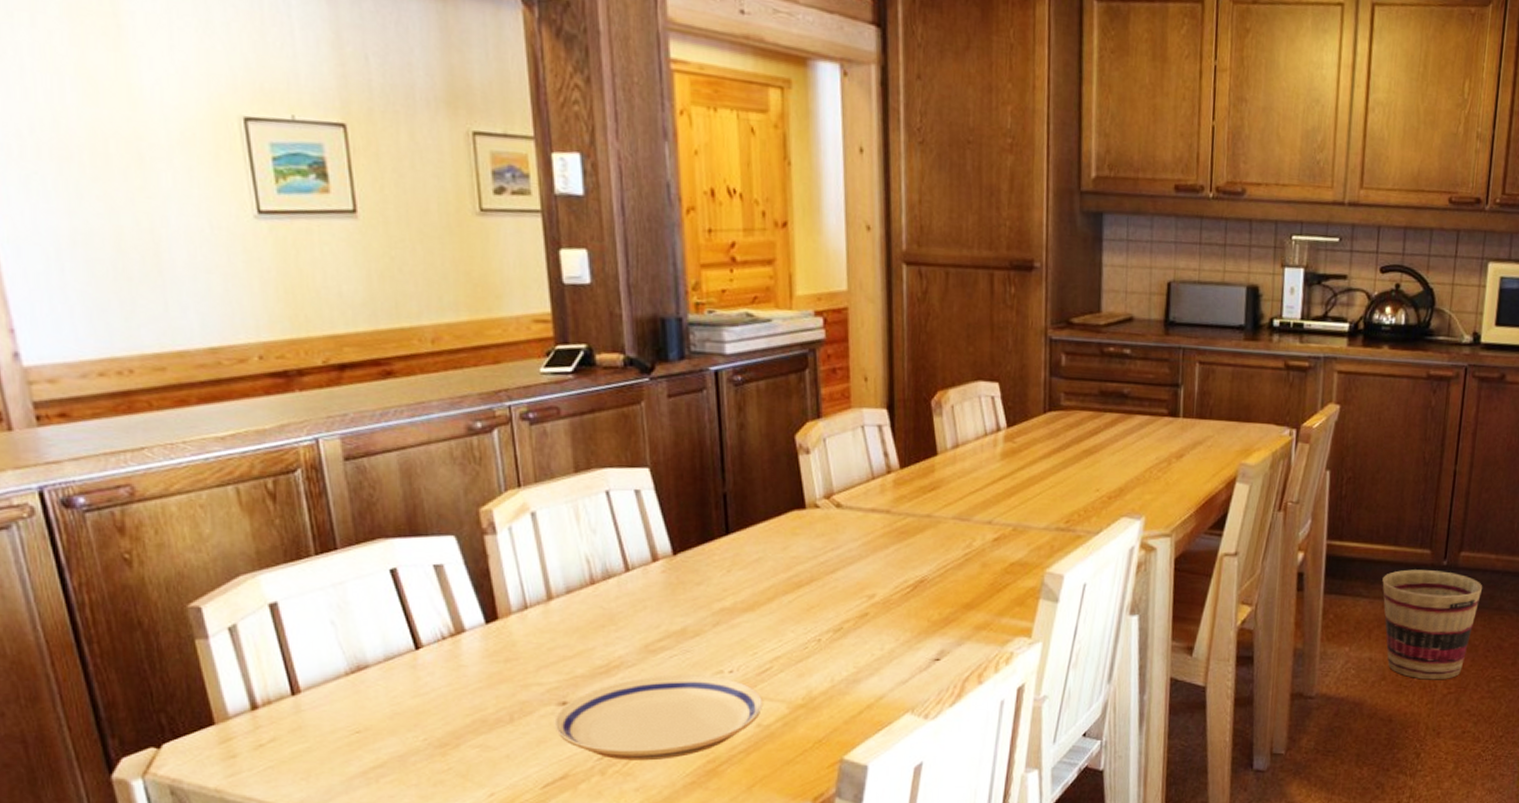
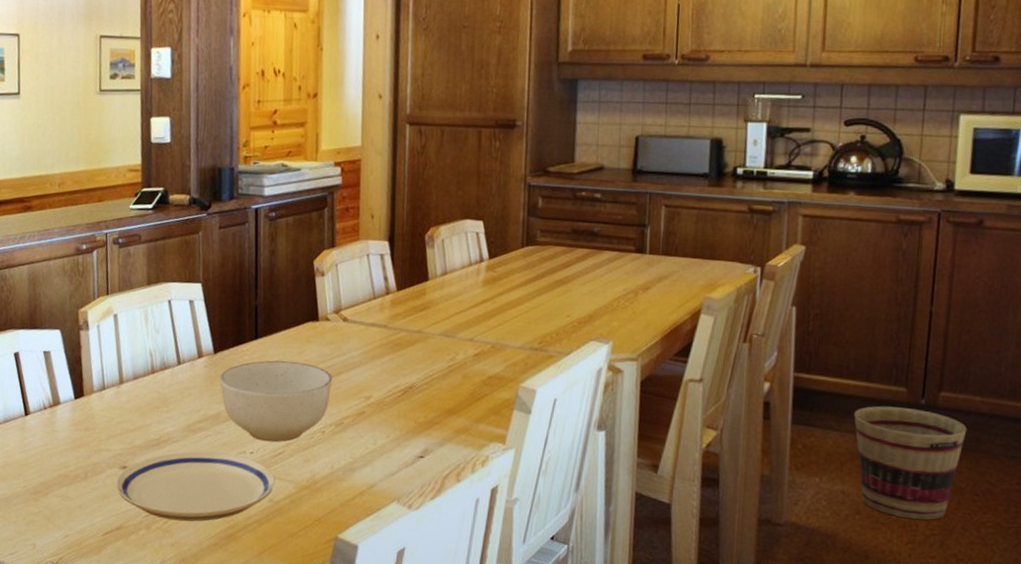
bowl: none [683,558,827,657] -> present [219,360,332,443]

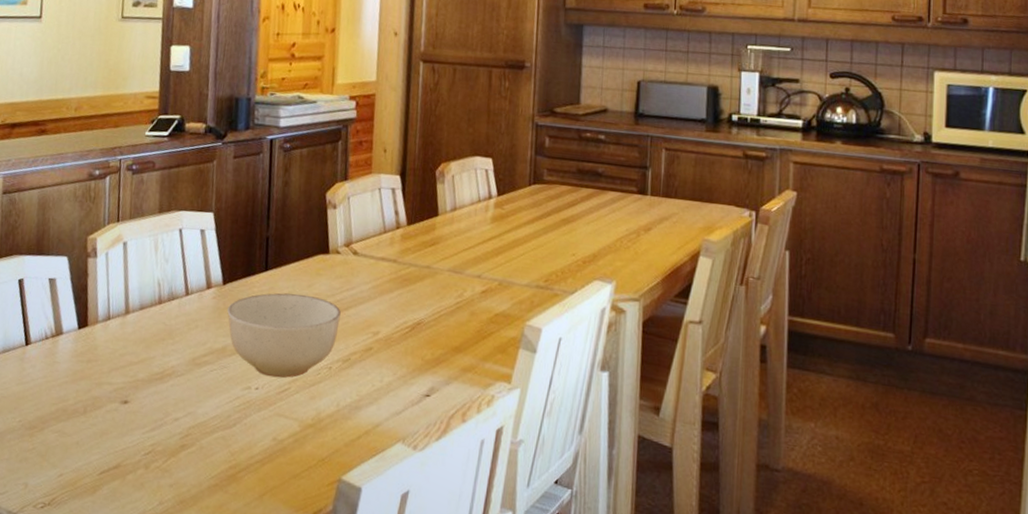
plate: present [116,451,275,522] -> none [115,386,280,461]
basket: present [854,406,967,520] -> none [846,351,952,468]

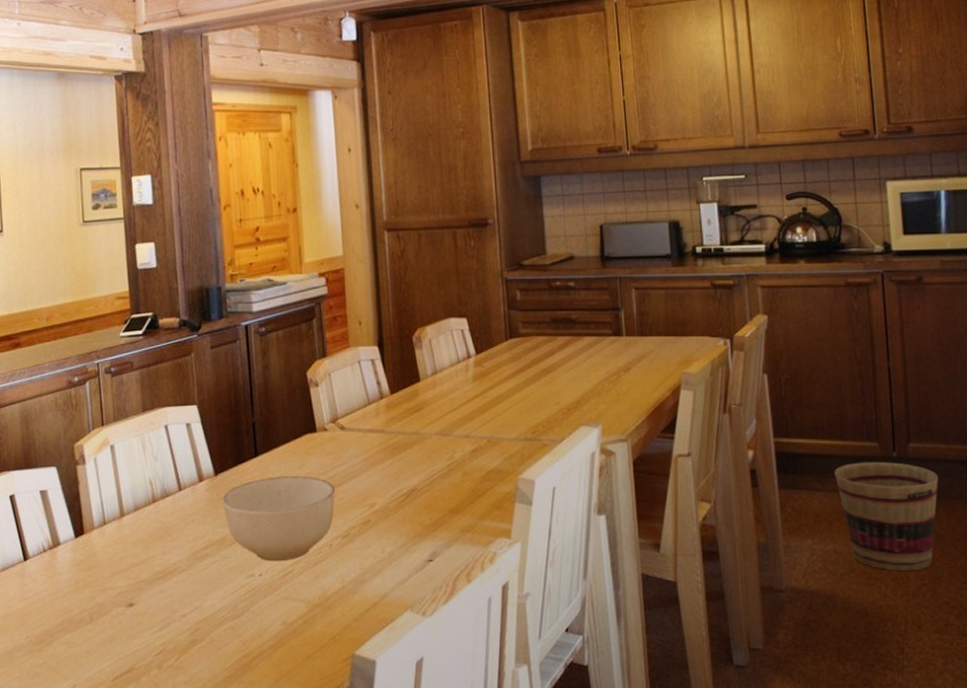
basket: none [846,351,952,468] -> present [834,462,939,571]

